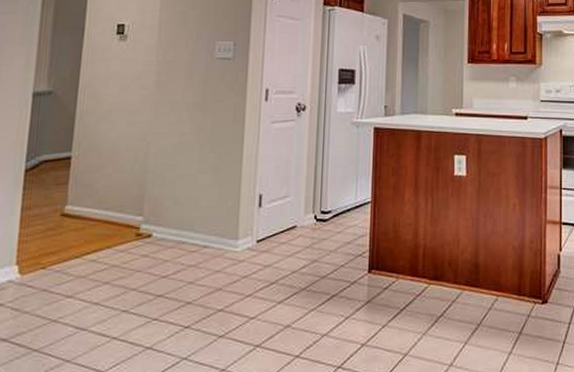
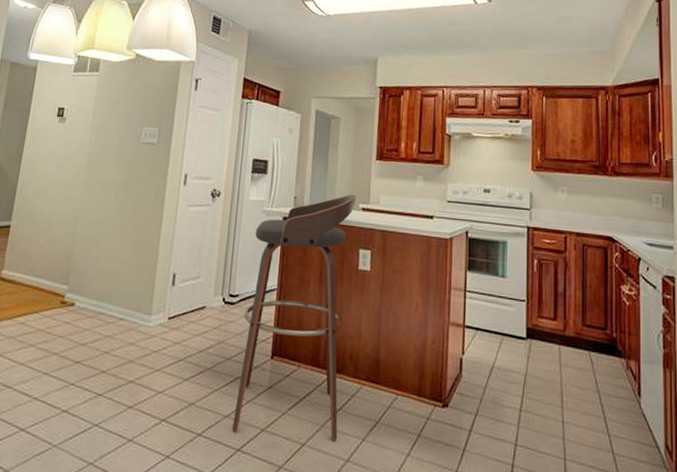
bar stool: none [330,99,450,349] -> present [231,194,357,441]

